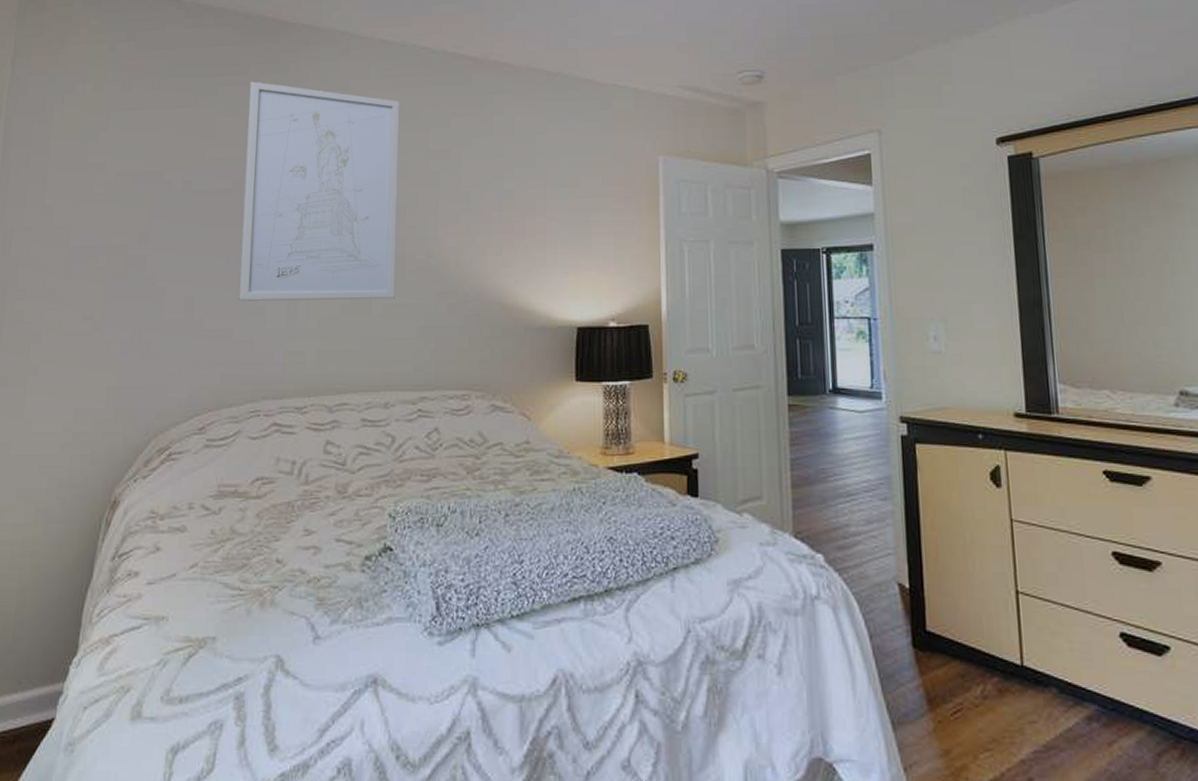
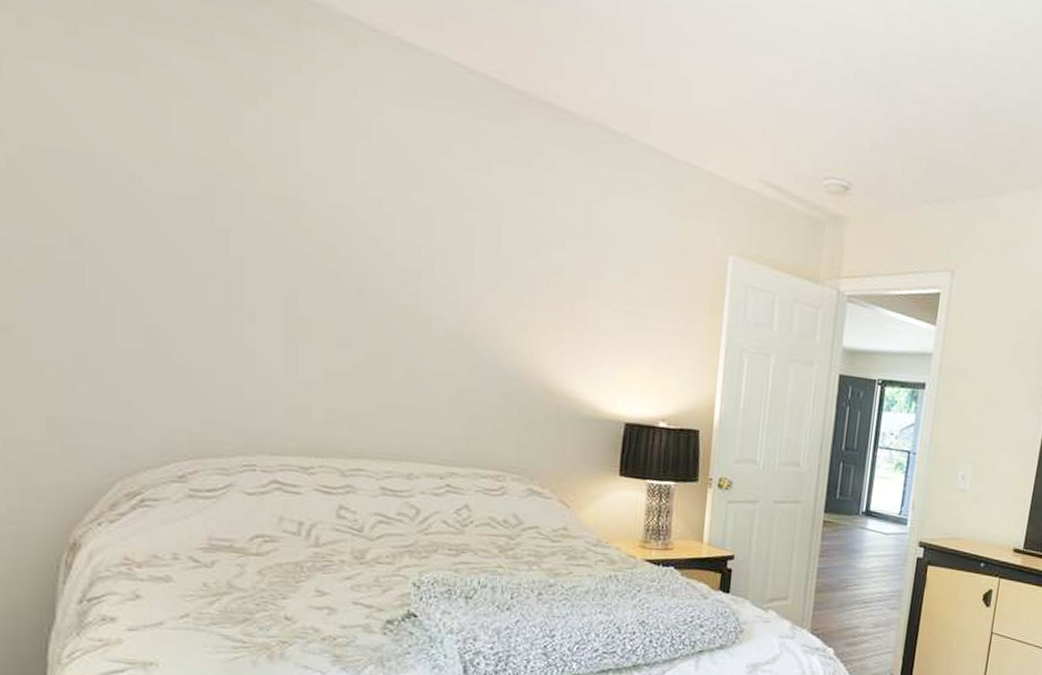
wall art: present [238,81,400,301] -> none [216,56,427,364]

